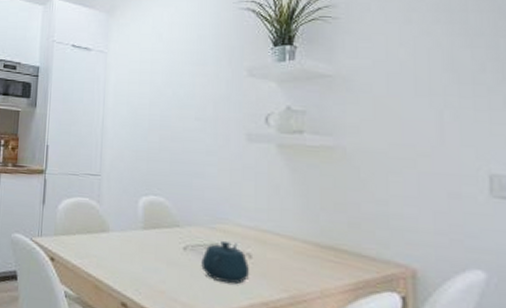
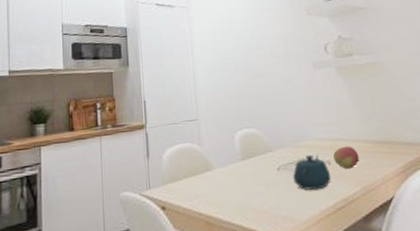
fruit: none [257,240,291,270] -> present [333,146,360,169]

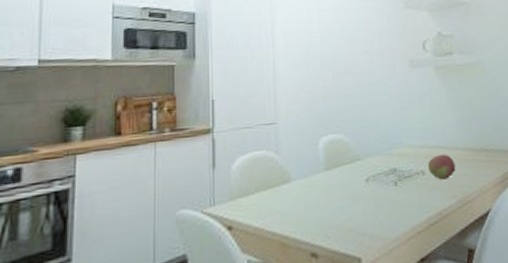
teapot: present [293,154,331,191] -> none [383,163,424,204]

